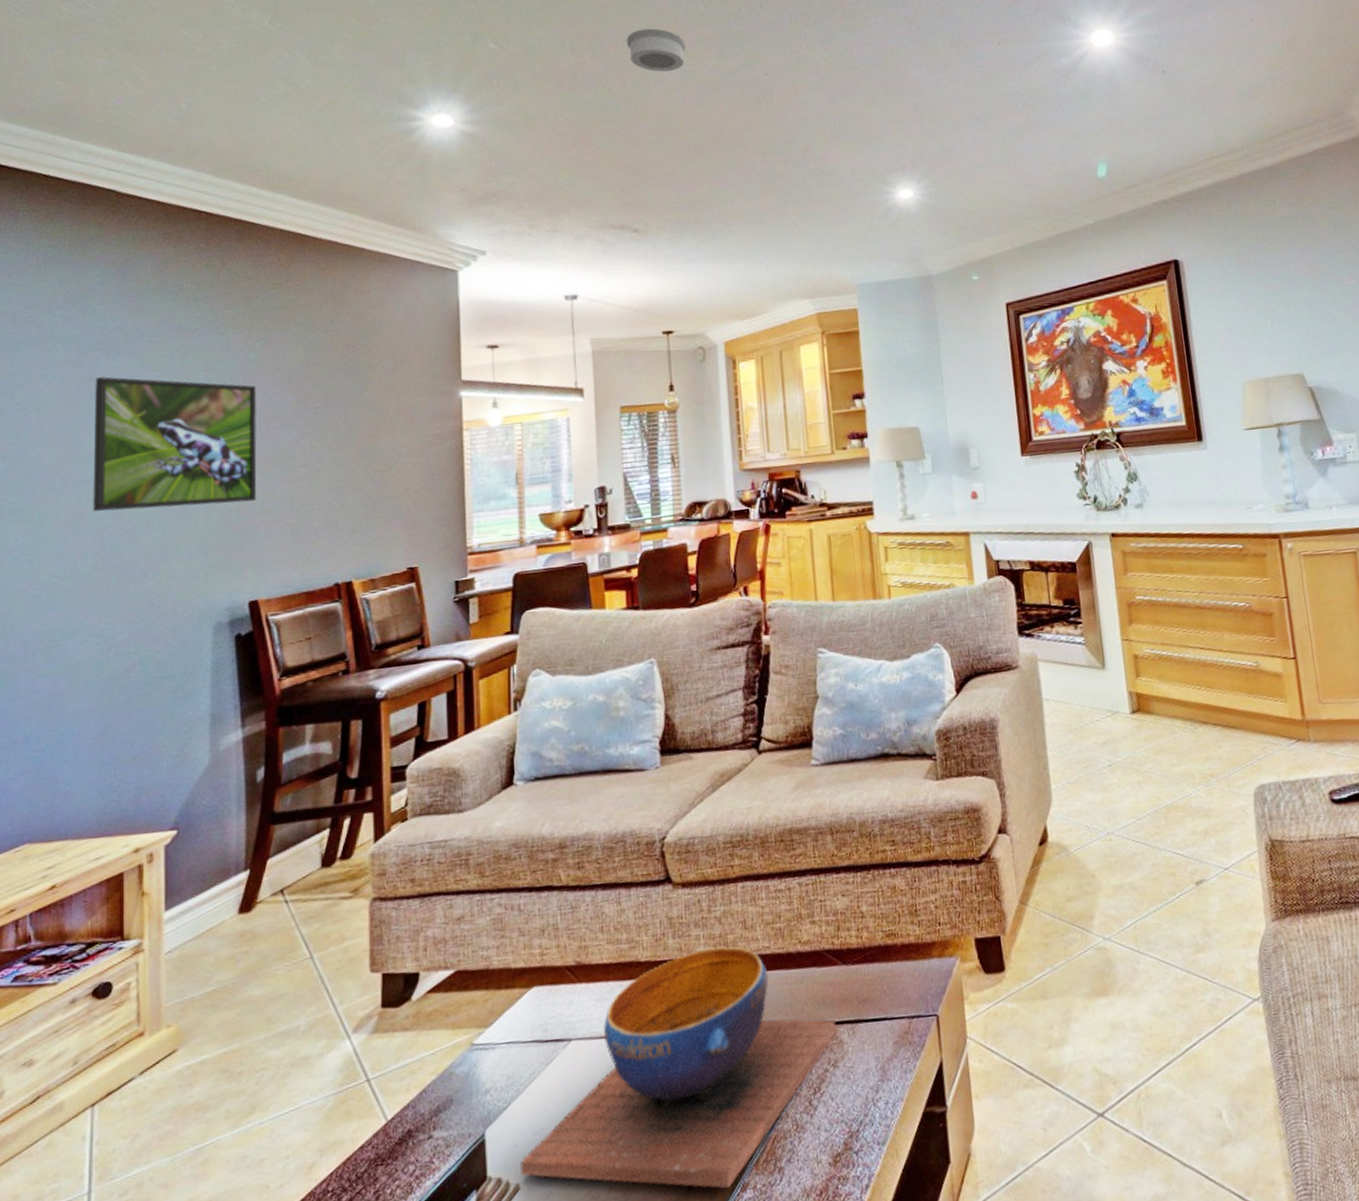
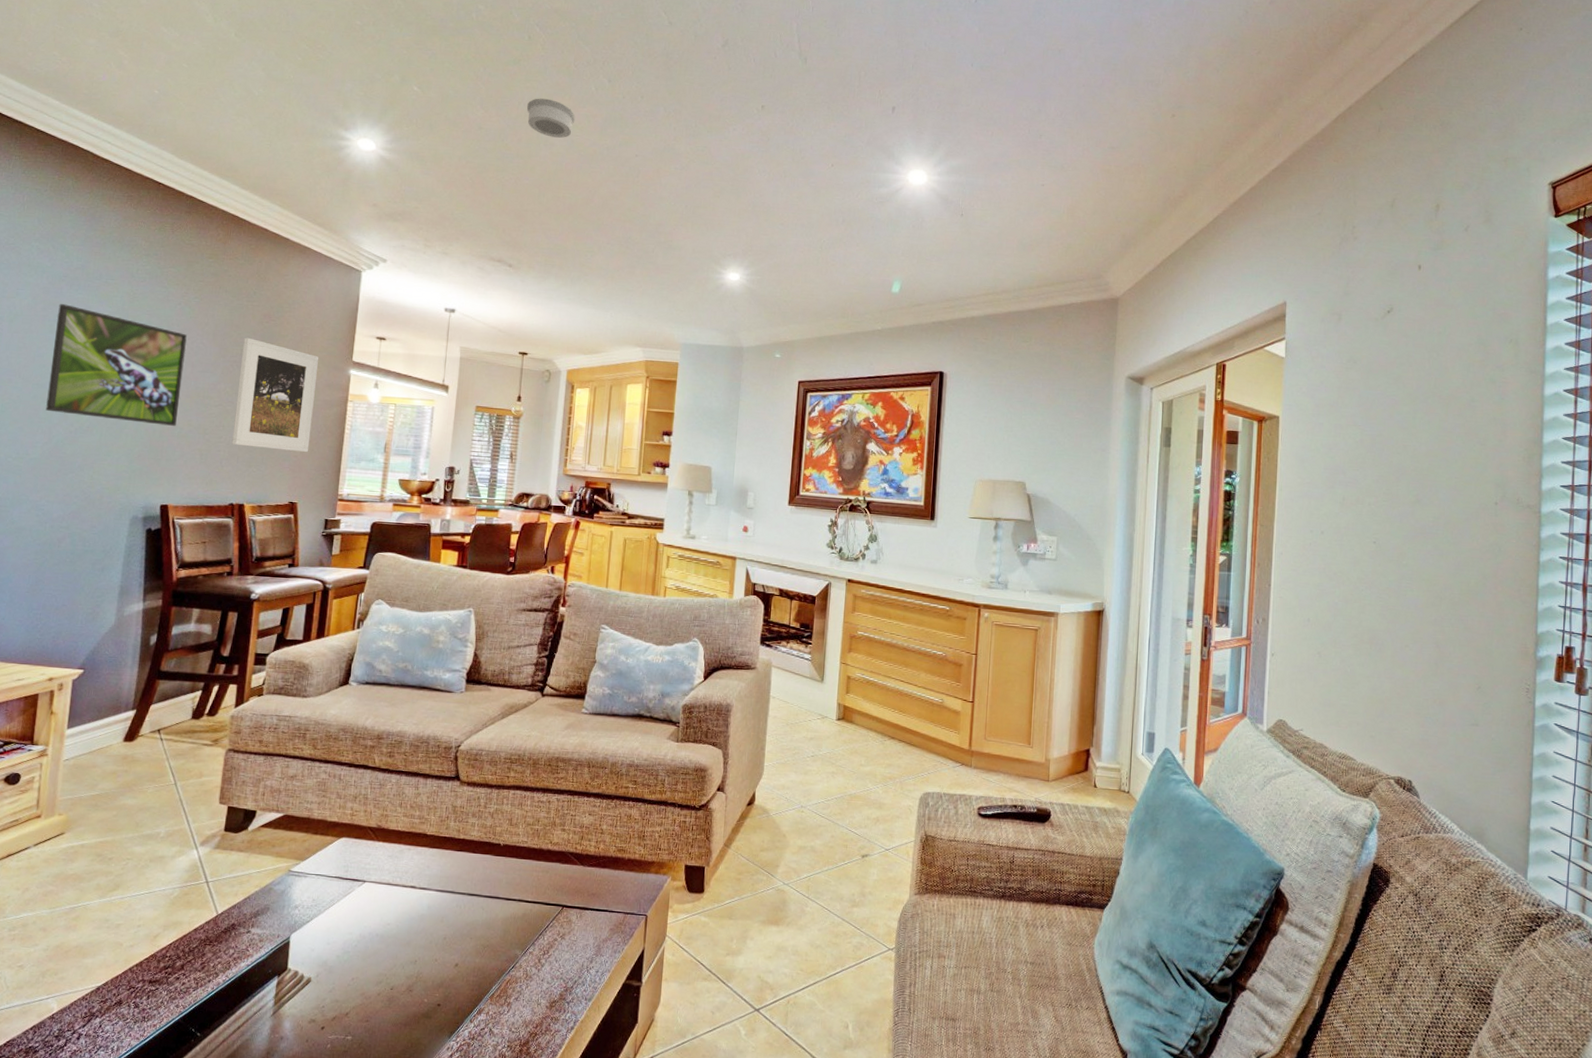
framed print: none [326,375,424,510] -> present [232,337,319,453]
decorative bowl: present [519,946,836,1189] -> none [312,834,568,1010]

